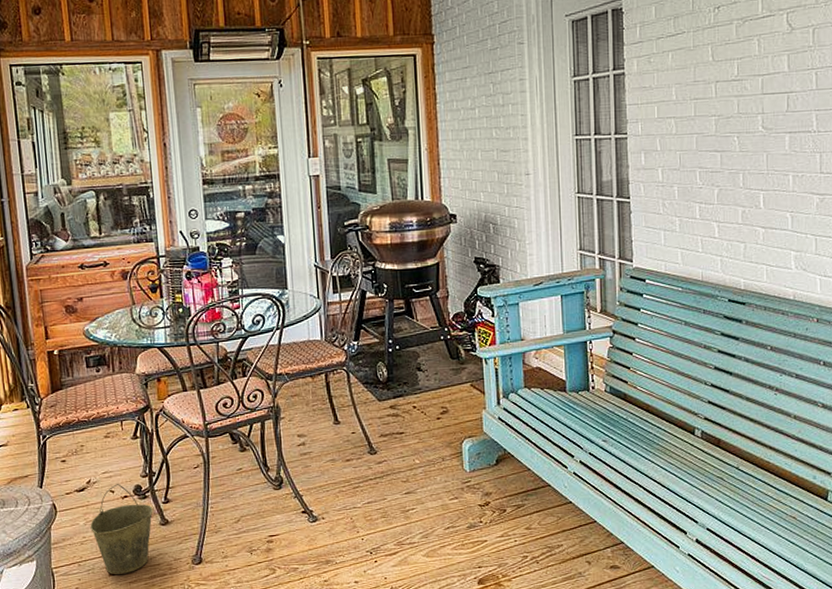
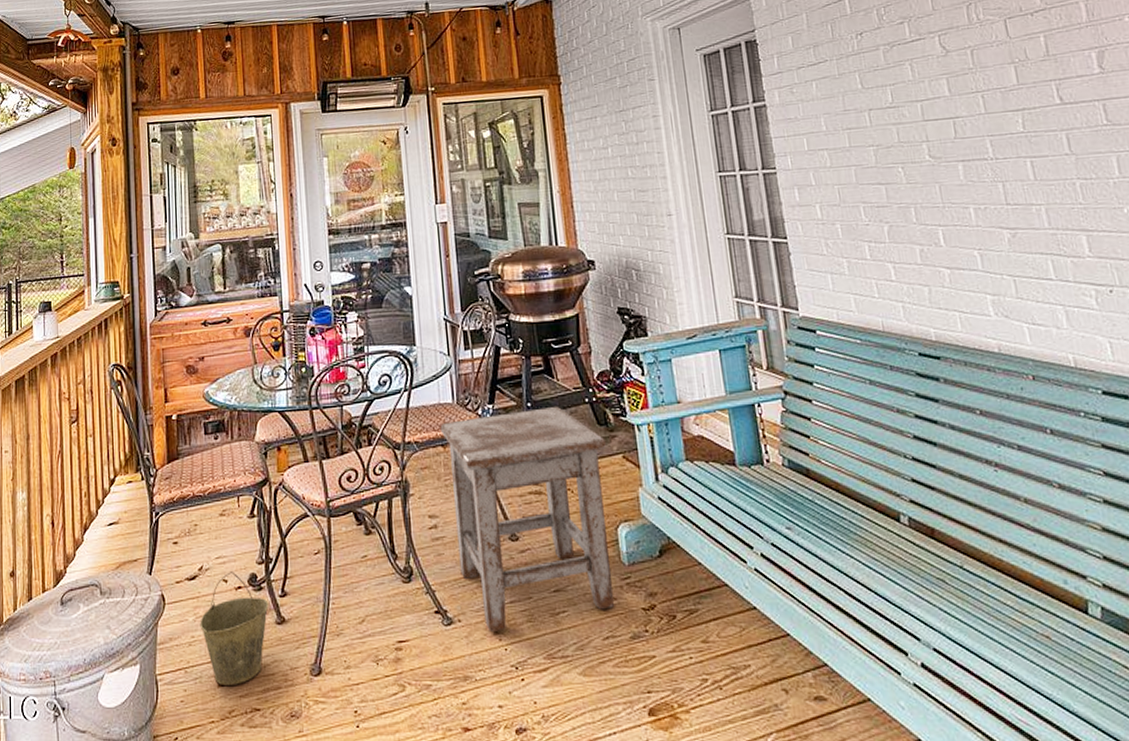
stool: none [309,342,457,526] -> present [440,406,615,631]

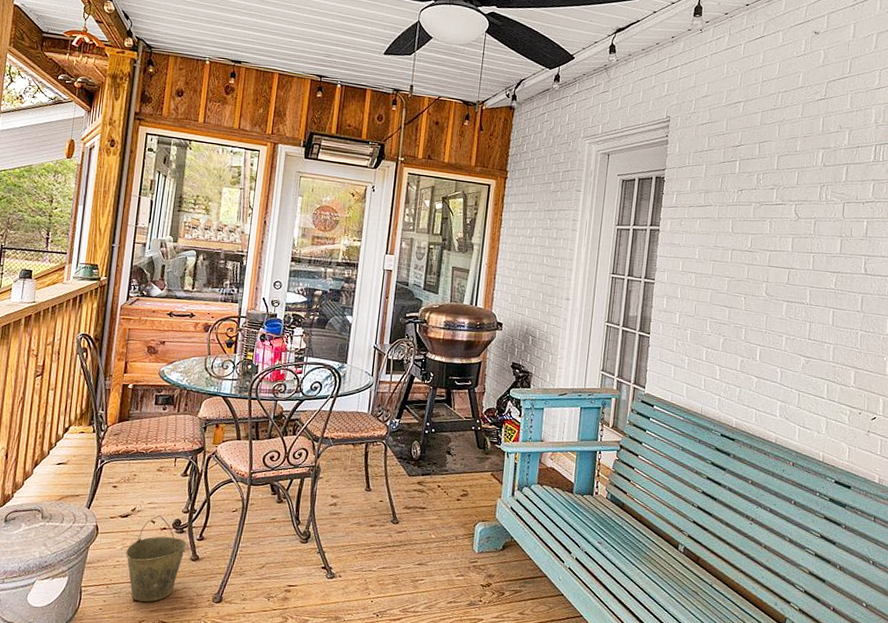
stool: present [440,406,615,631] -> none [348,426,481,588]

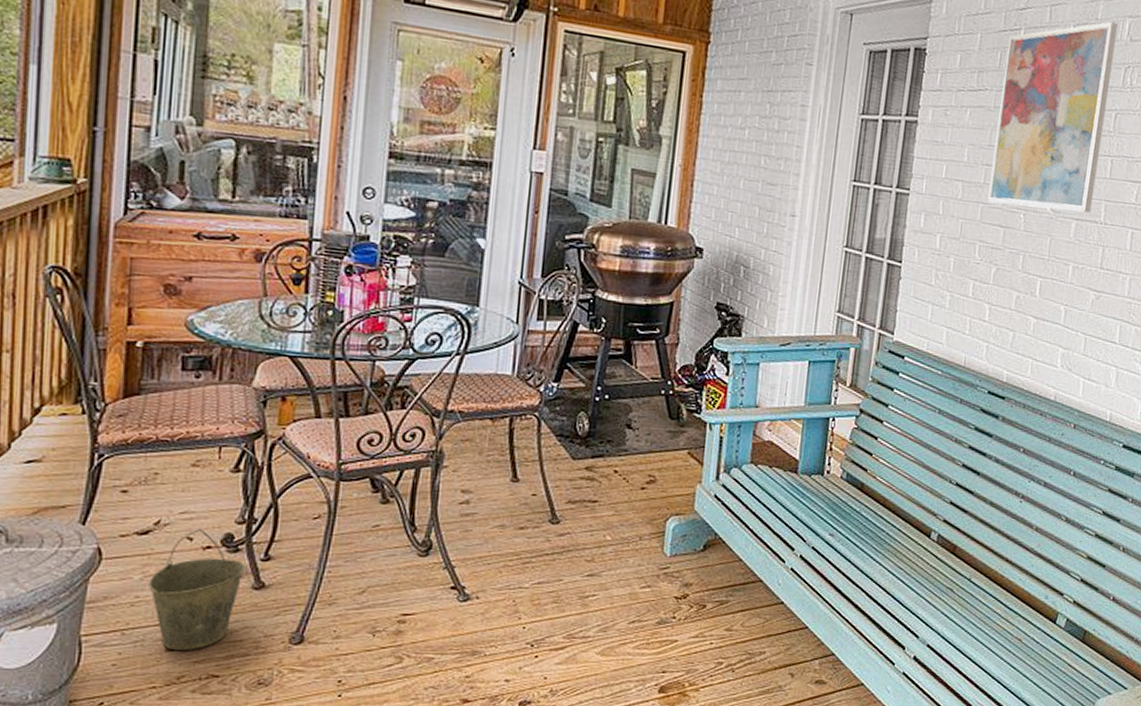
wall art: none [715,152,813,296] -> present [987,21,1118,213]

